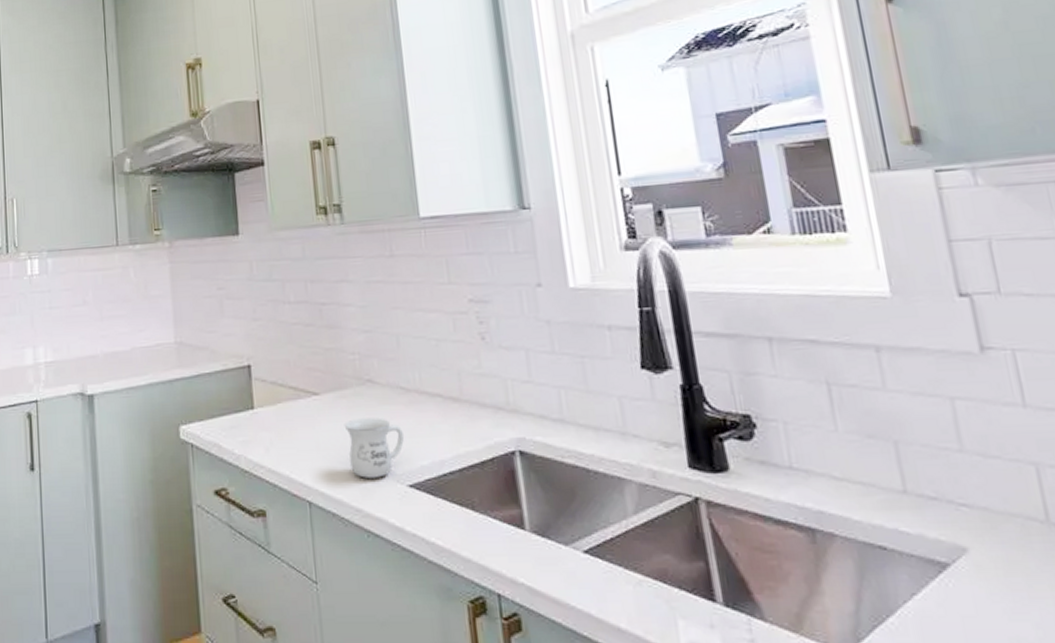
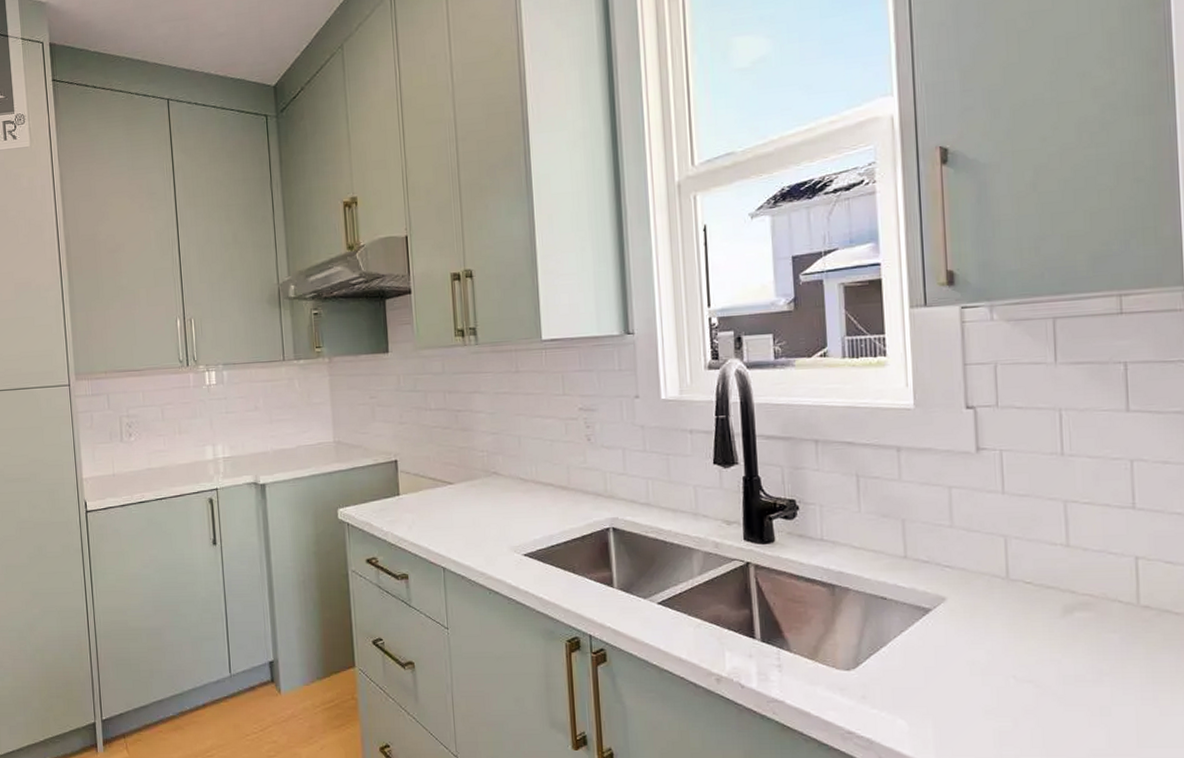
mug: present [344,418,404,478] -> none [473,502,521,549]

